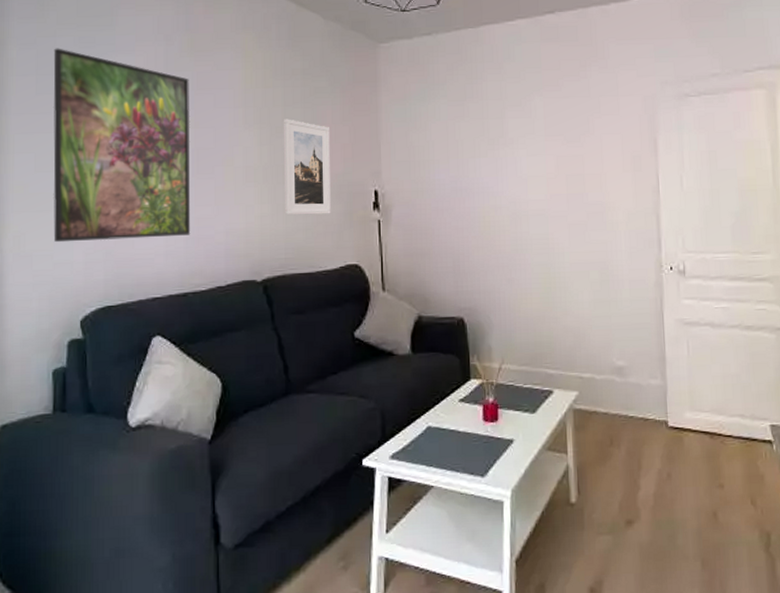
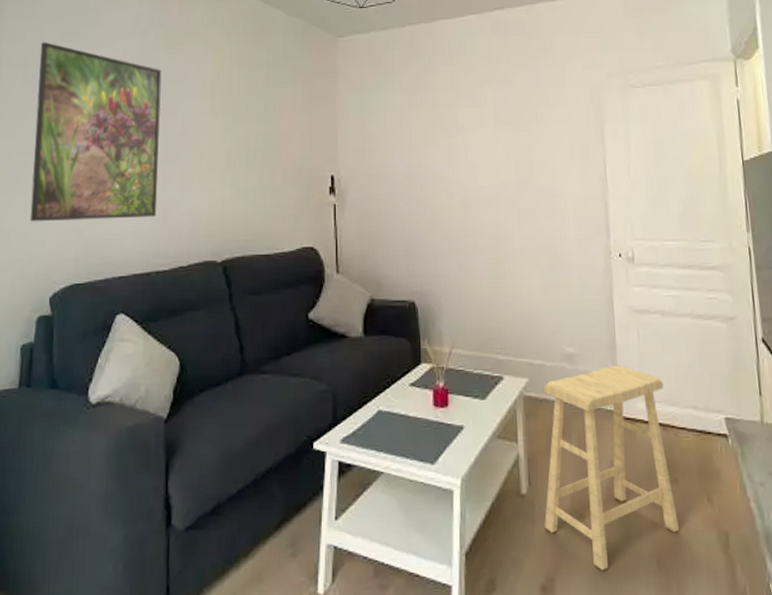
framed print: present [284,119,331,216] -> none [246,107,290,199]
stool: none [593,376,723,572] -> present [544,365,679,571]

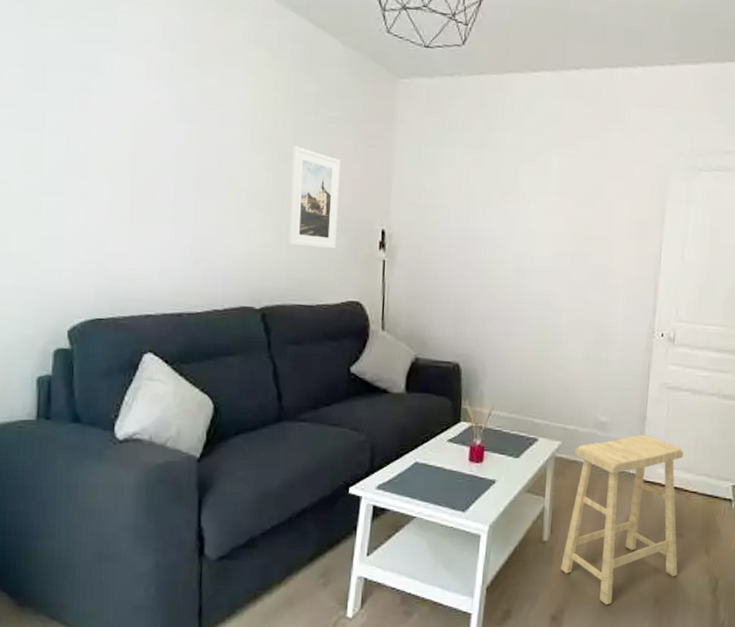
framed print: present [30,42,162,222] -> none [40,39,194,255]
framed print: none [246,107,290,199] -> present [288,146,340,249]

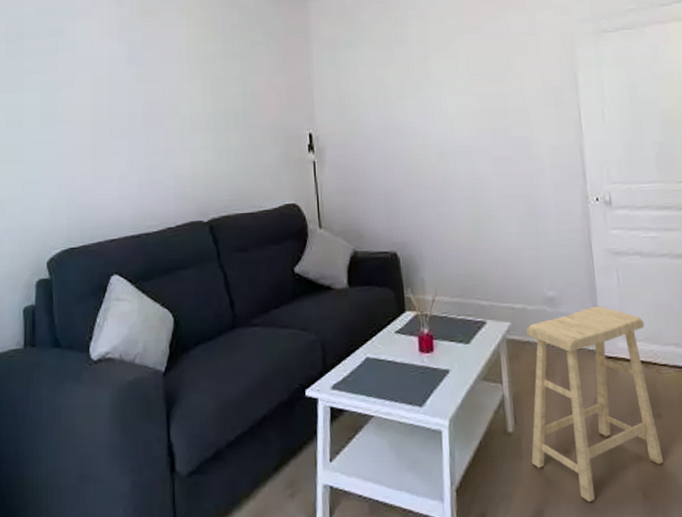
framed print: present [288,146,340,249] -> none [224,70,269,160]

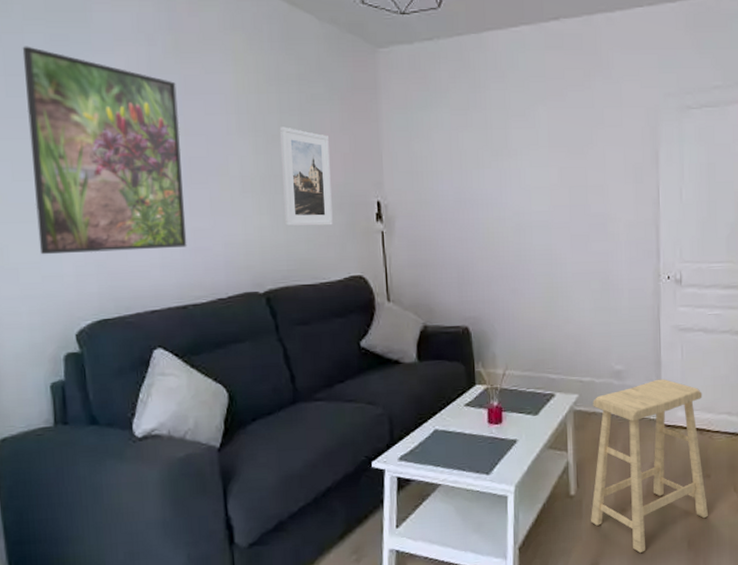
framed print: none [21,16,143,191] -> present [22,46,187,255]
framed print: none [224,70,269,160] -> present [280,127,333,227]

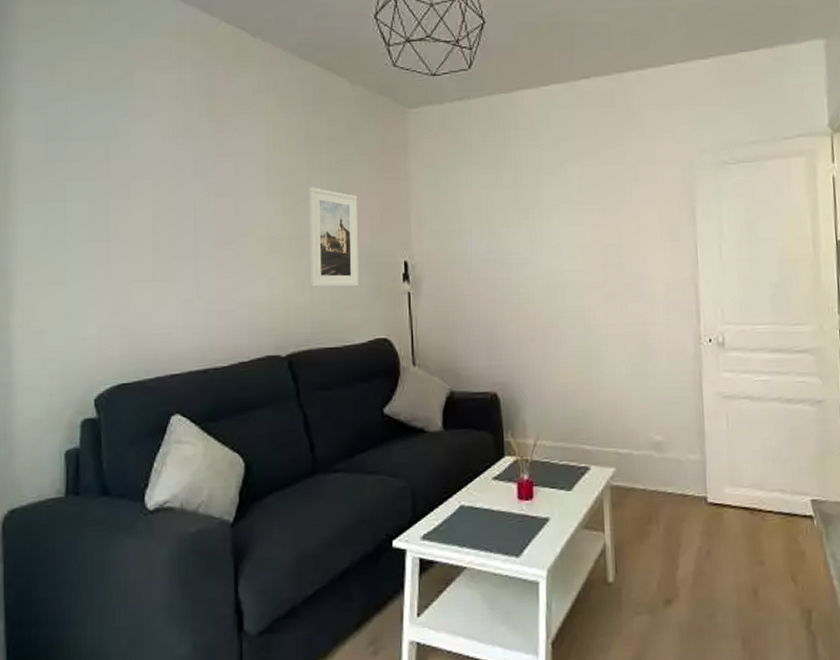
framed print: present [22,46,187,255] -> none [64,112,211,317]
stool: present [591,379,708,554] -> none [631,451,763,653]

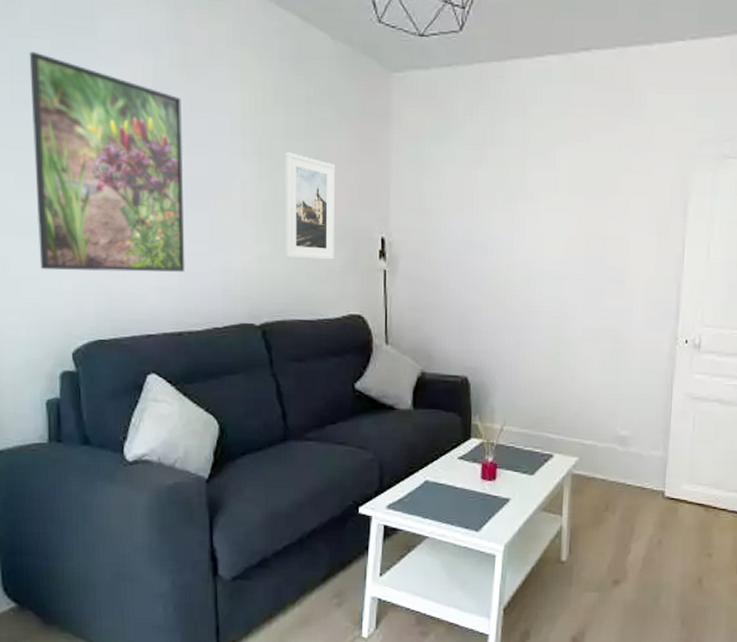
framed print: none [64,112,211,317] -> present [29,51,185,272]

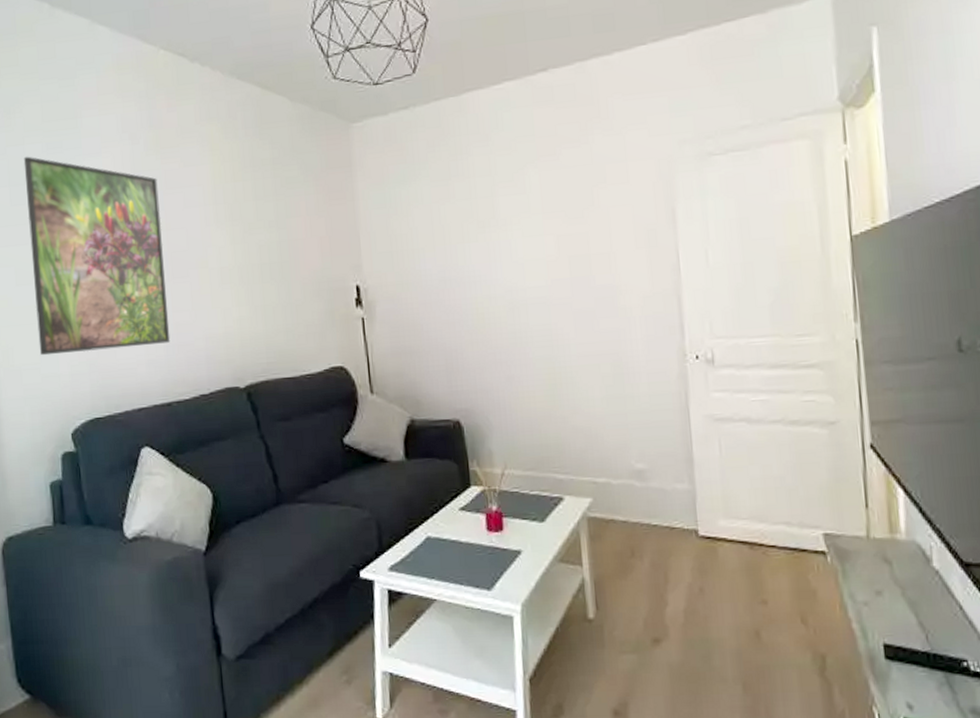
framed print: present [286,152,335,260] -> none [256,213,311,317]

